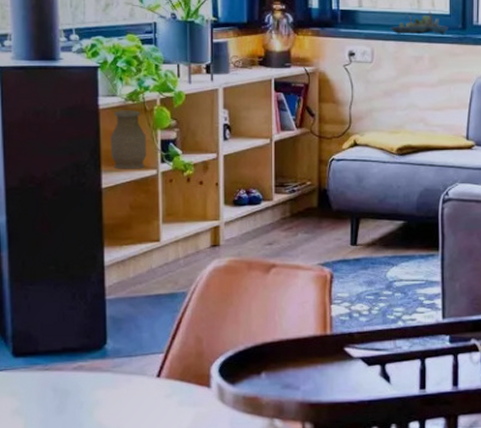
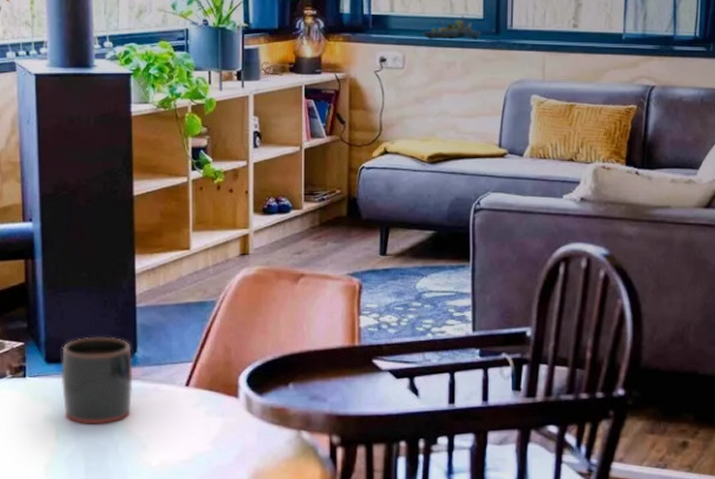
mug: none [28,329,103,417] -> present [61,336,133,424]
decorative jar: present [111,110,147,170] -> none [143,117,178,178]

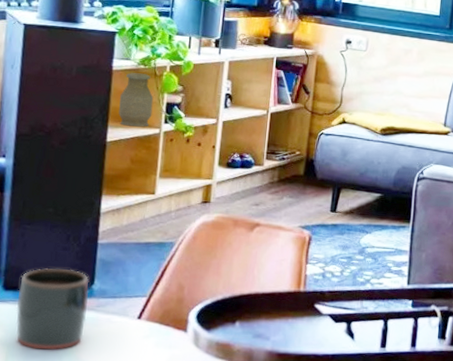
decorative jar: none [143,117,178,178] -> present [118,72,154,128]
succulent planter: present [423,15,482,40] -> none [386,11,437,33]

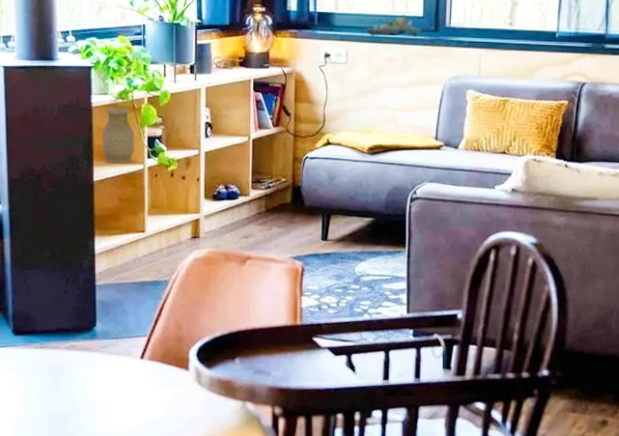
mug: present [15,267,90,349] -> none [27,311,93,392]
succulent planter: none [386,11,437,33] -> present [366,13,422,37]

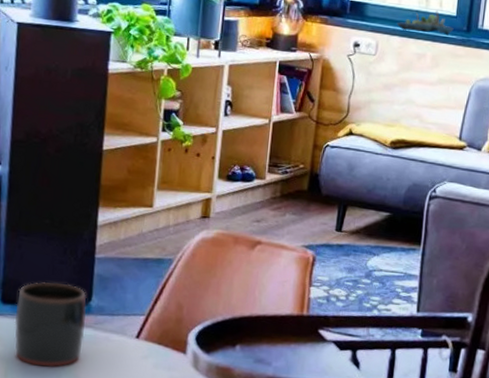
mug: none [27,311,93,392] -> present [14,281,87,367]
decorative jar: present [102,108,135,165] -> none [115,76,151,136]

